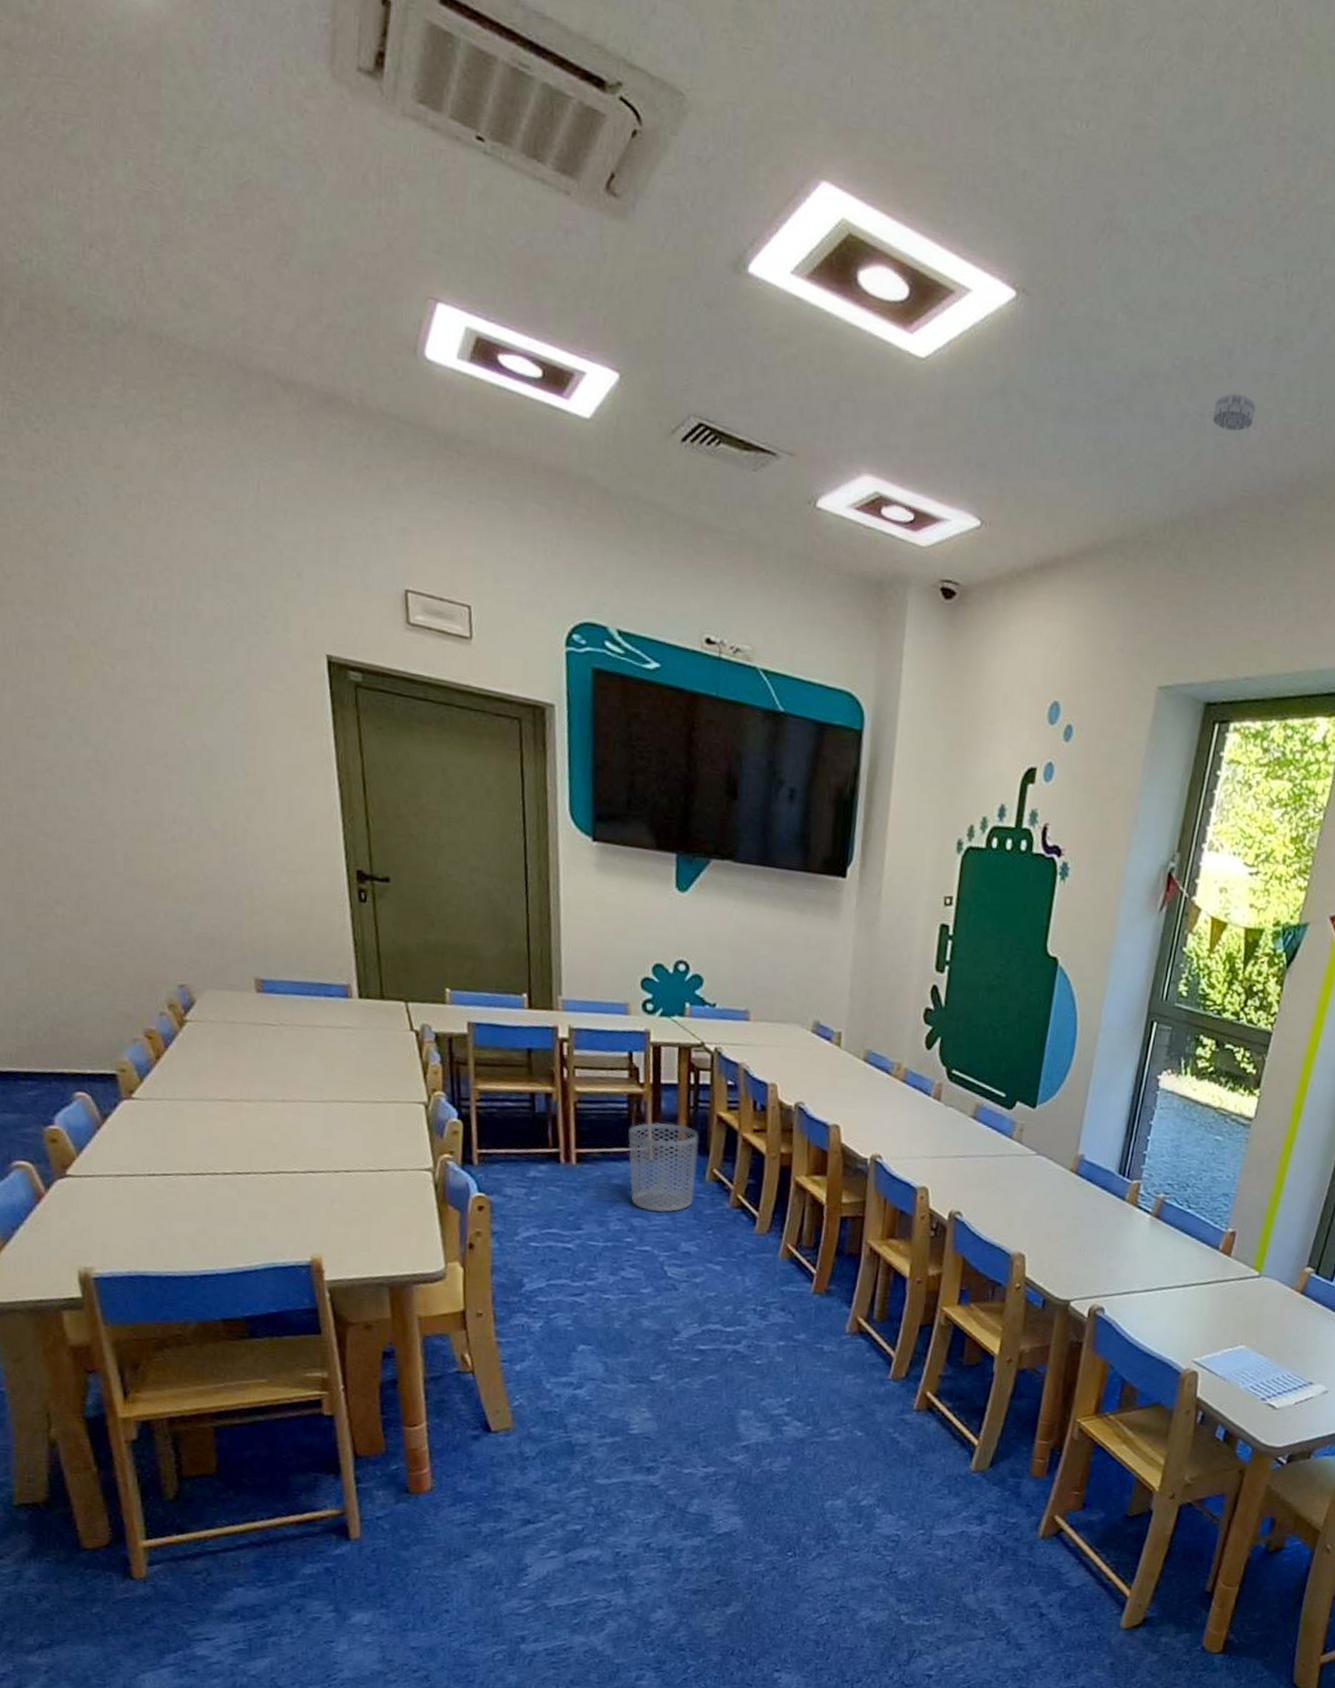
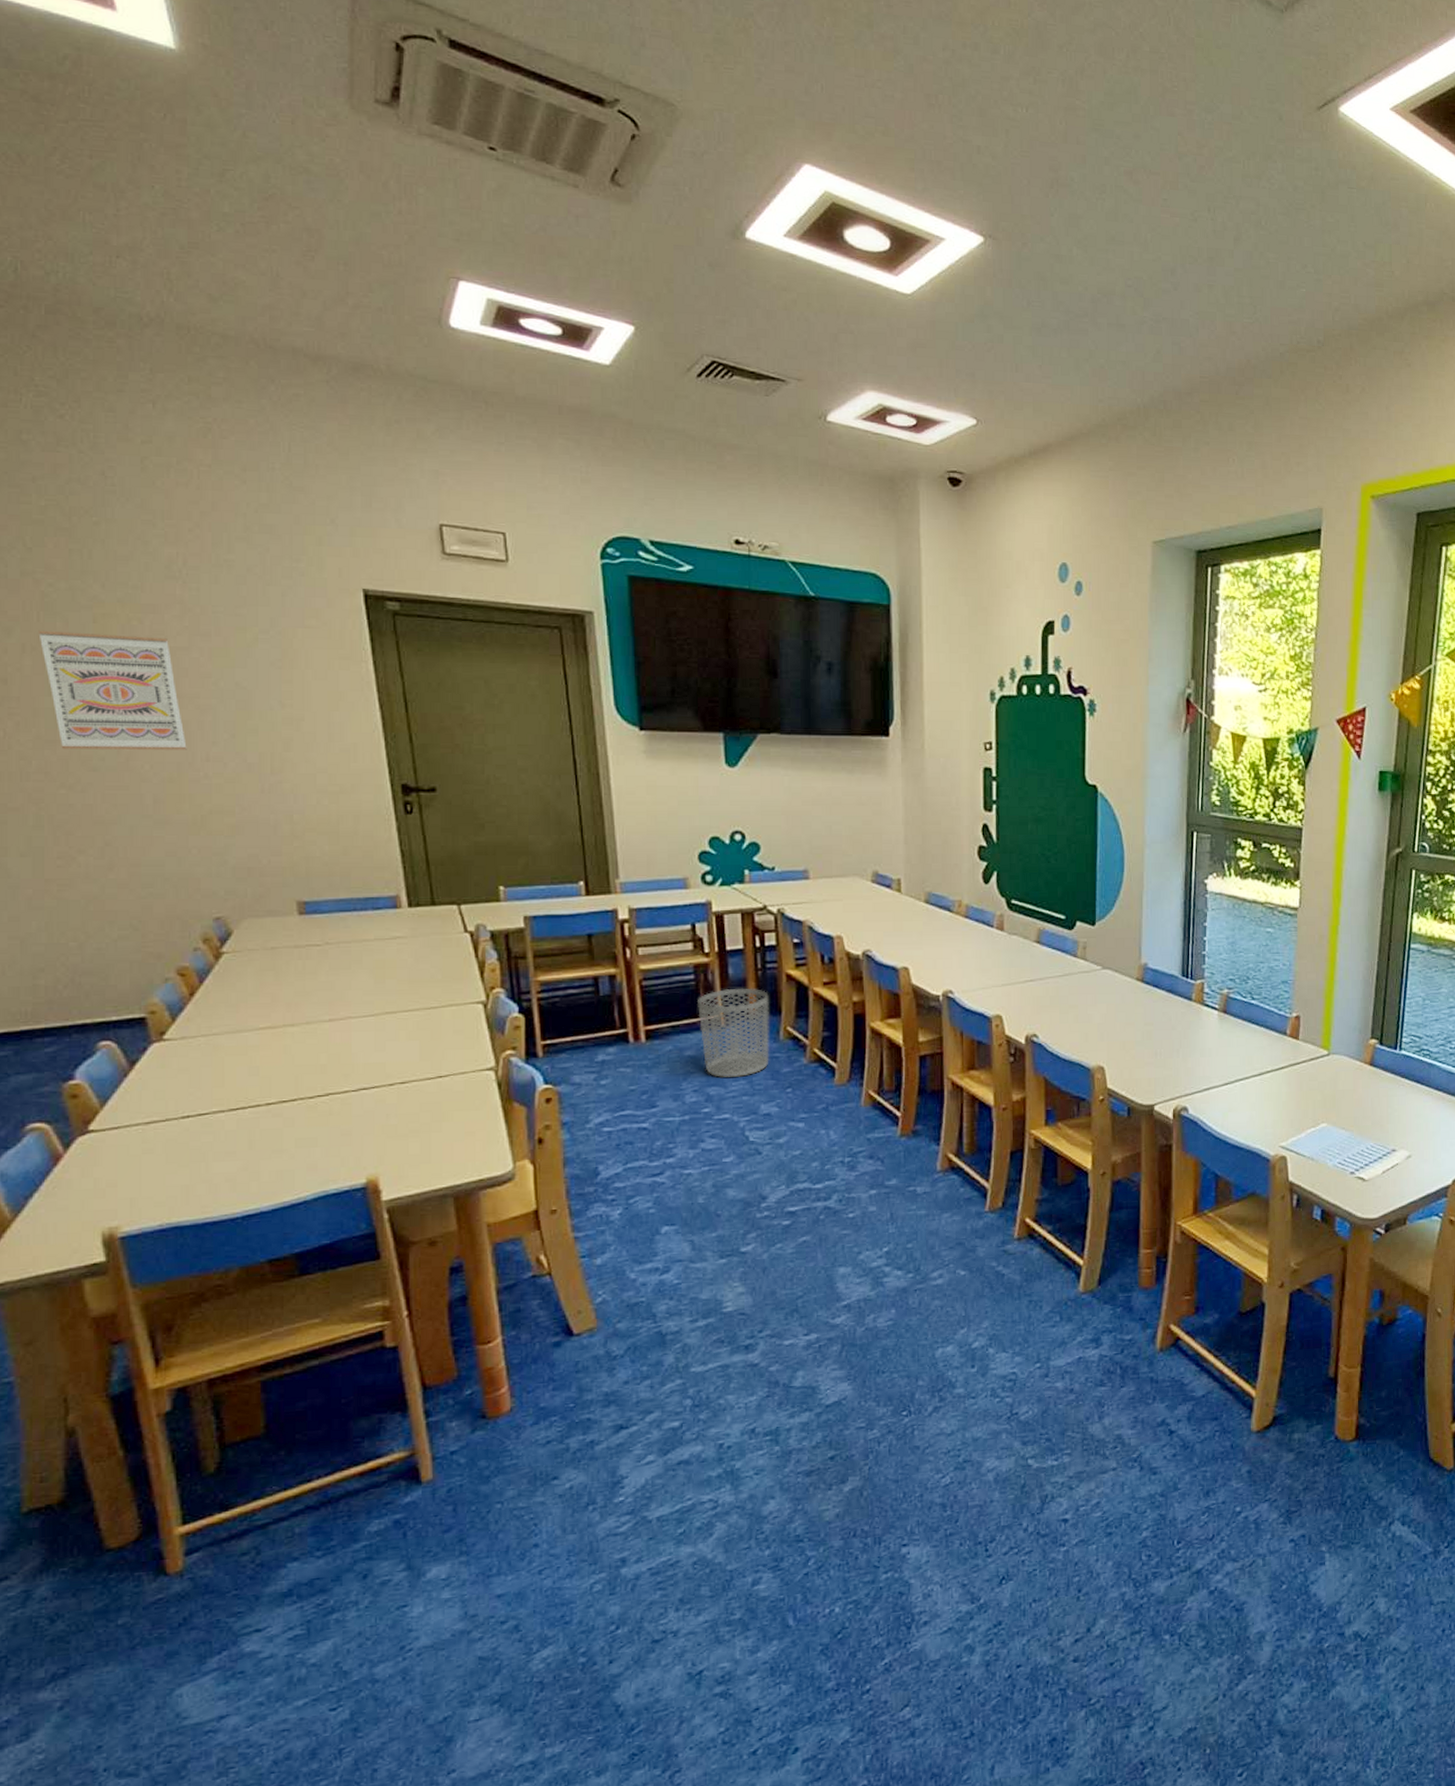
wall art: none [17,666,156,810] -> present [38,630,187,750]
smoke detector: present [1212,393,1256,432] -> none [1166,302,1201,332]

